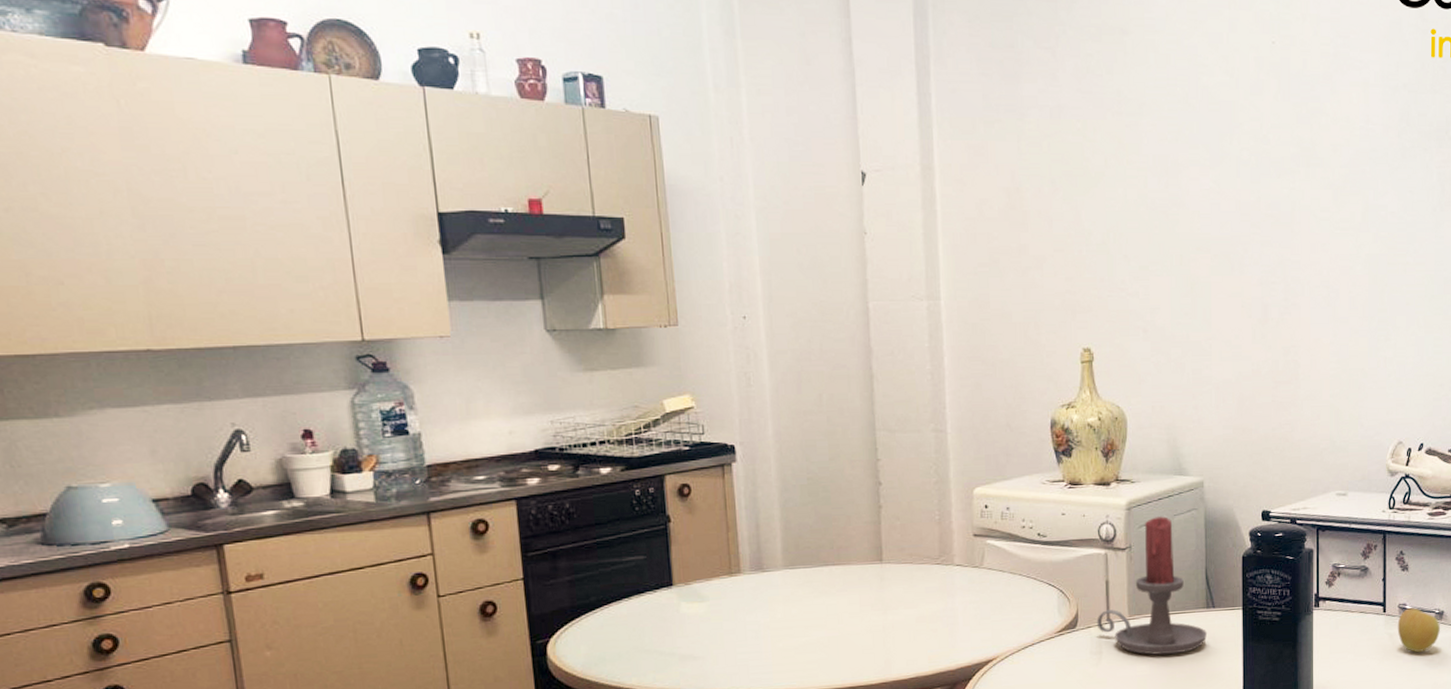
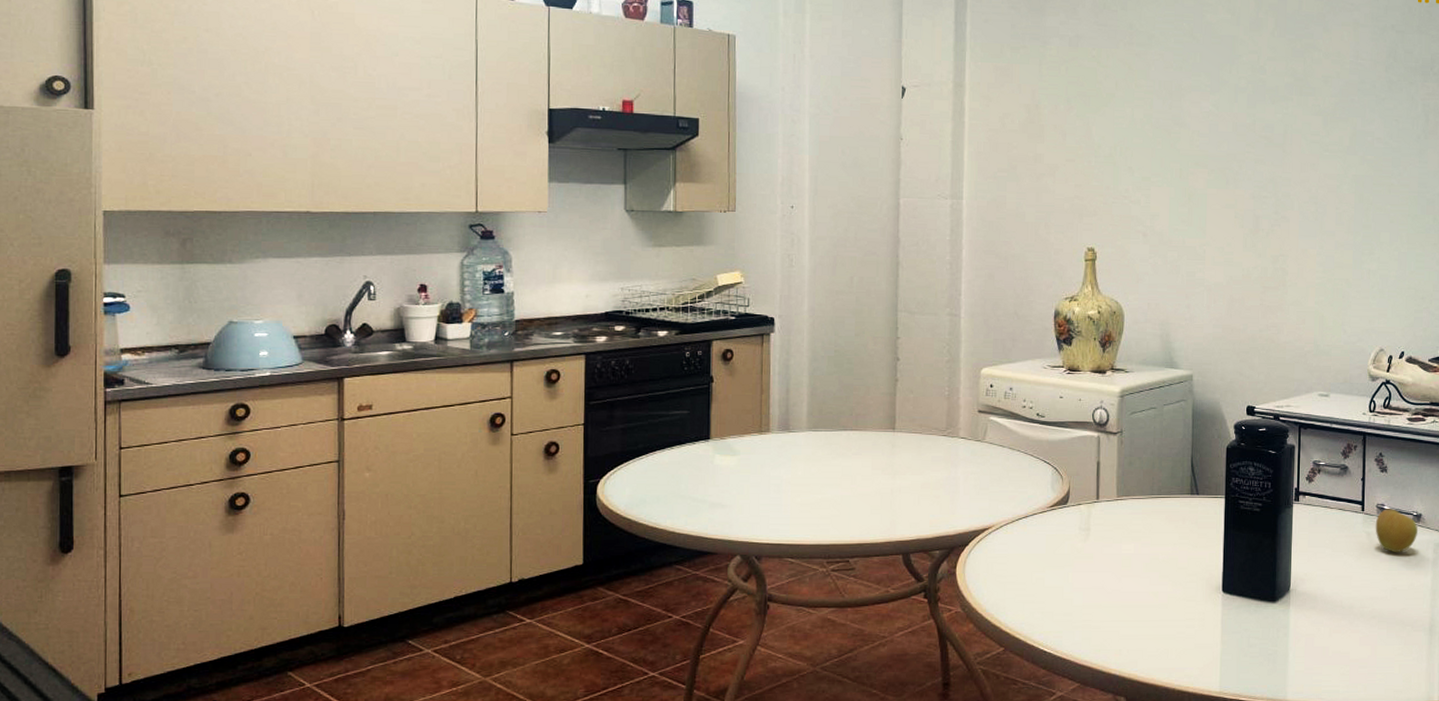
candle holder: present [1096,515,1208,655] -> none [1086,404,1191,536]

